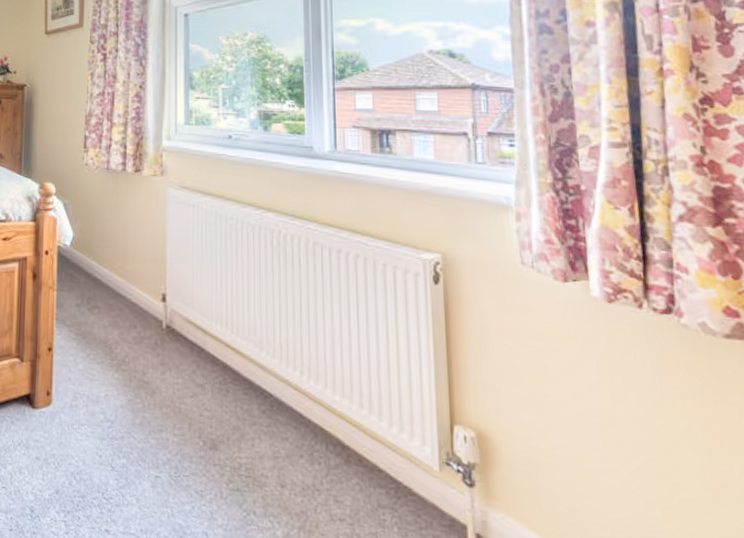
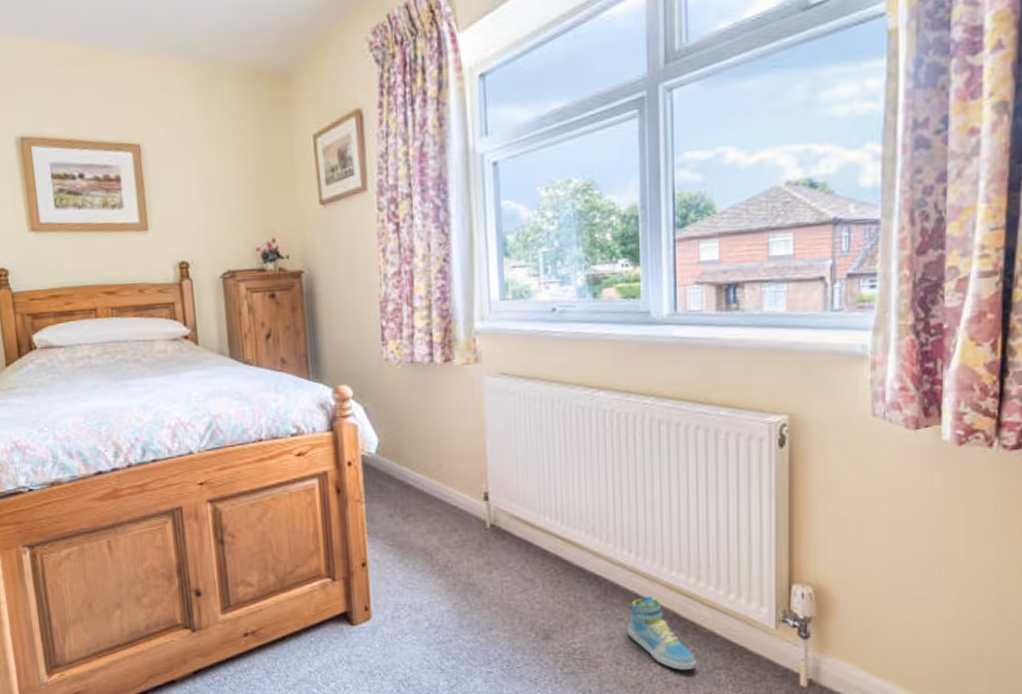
sneaker: none [292,417,361,505] -> present [627,596,696,670]

